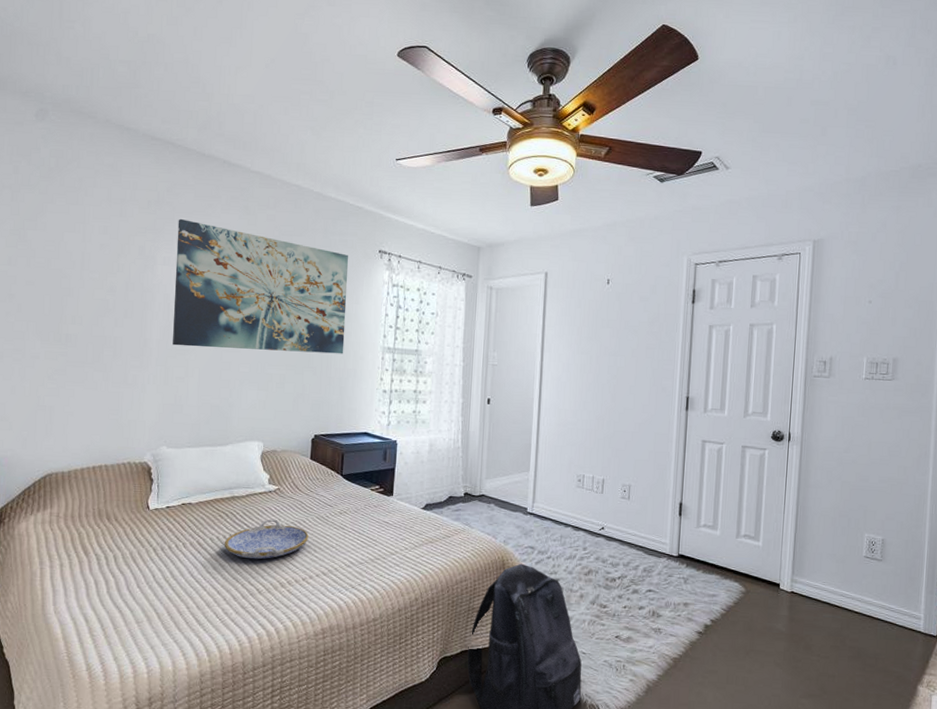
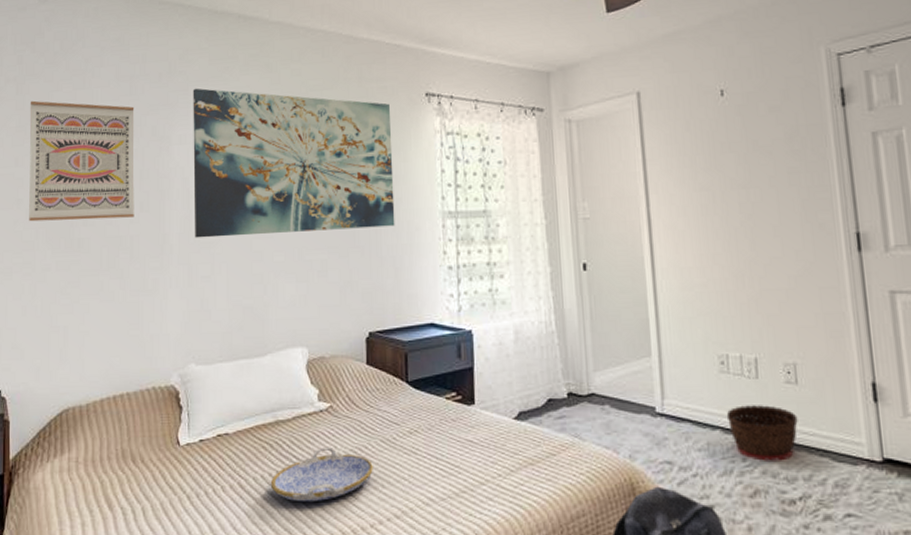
wall art: none [20,208,124,322] -> present [29,100,134,222]
basket: none [576,511,626,552] -> present [726,405,798,461]

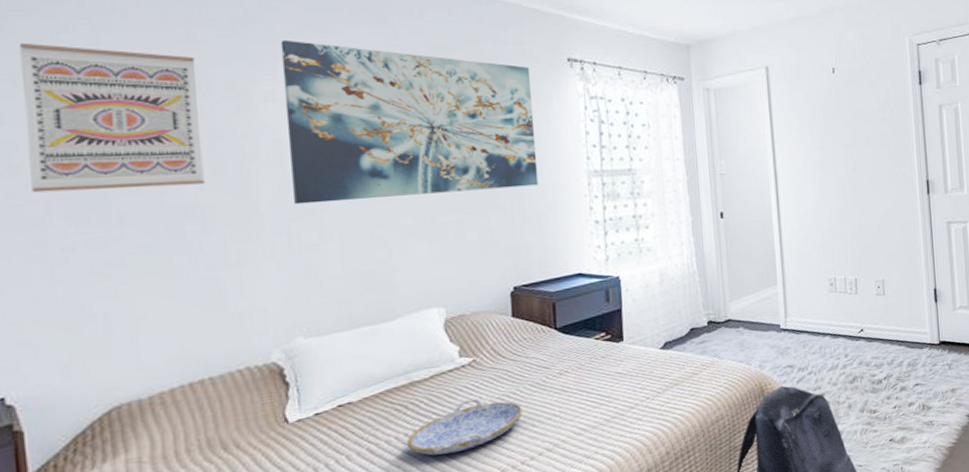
basket: present [726,405,798,461] -> none [834,313,885,355]

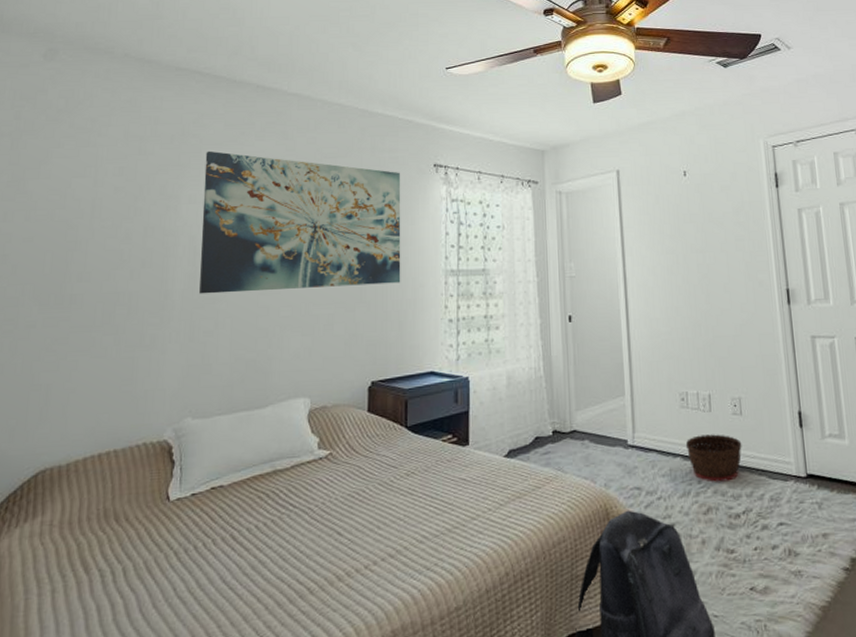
wall art: present [18,42,205,193] -> none [15,156,143,278]
serving tray: present [408,398,523,456] -> none [266,492,370,550]
basket: none [834,313,885,355] -> present [685,434,742,482]

